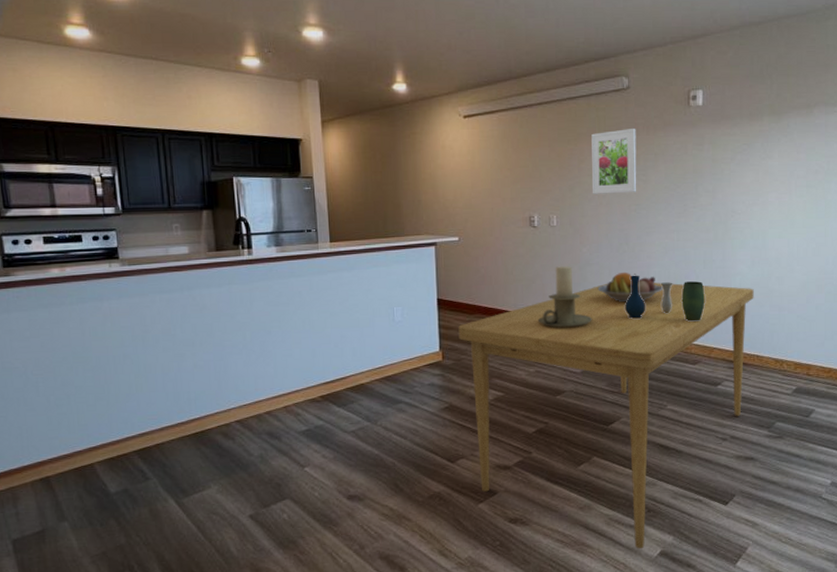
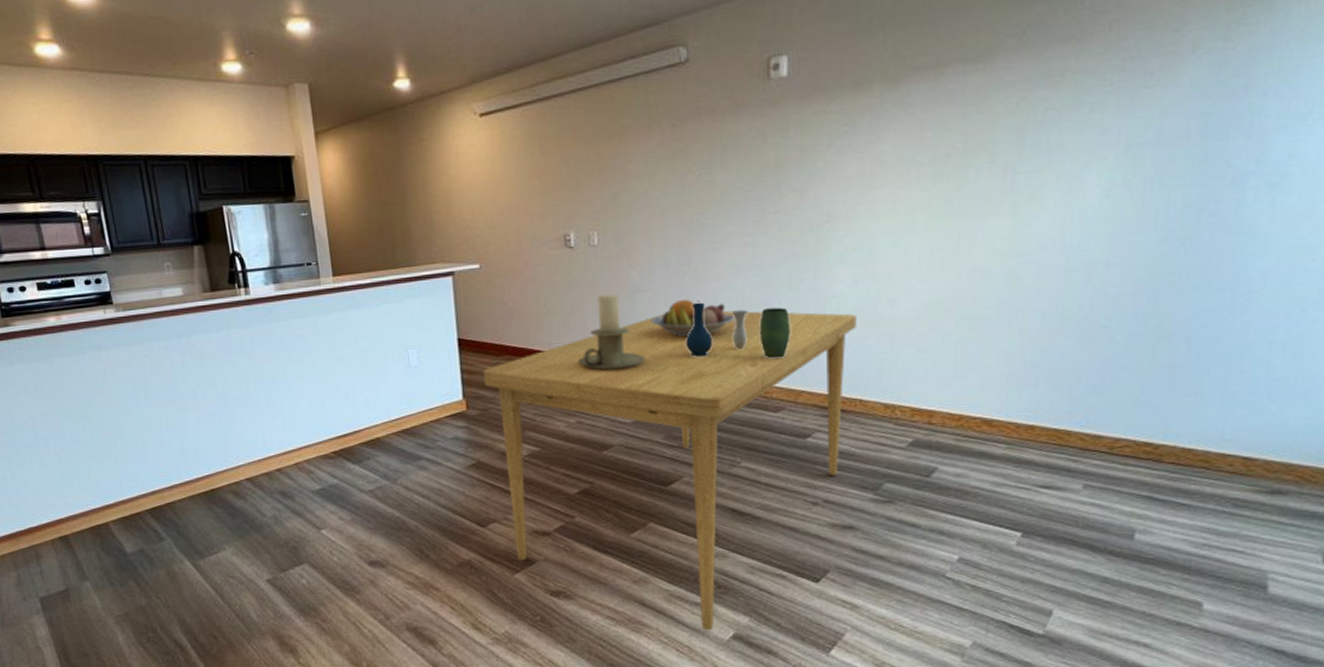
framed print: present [591,129,637,194] -> none [640,114,700,203]

